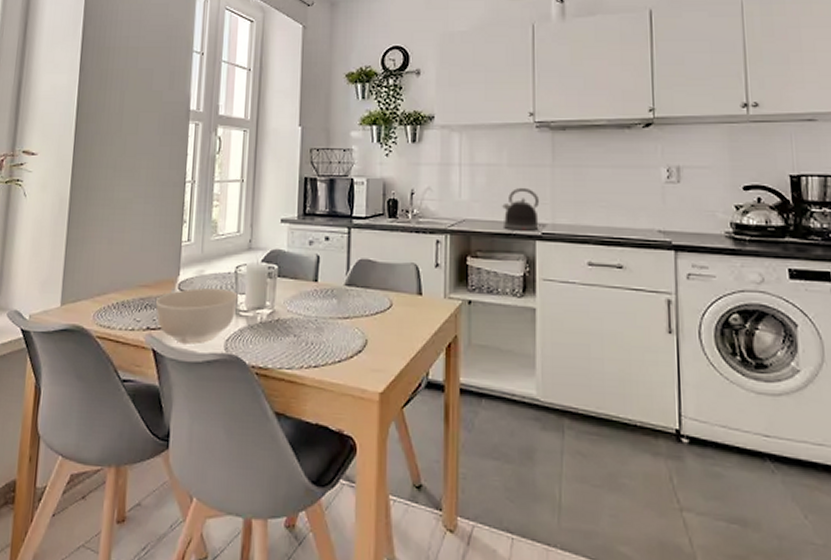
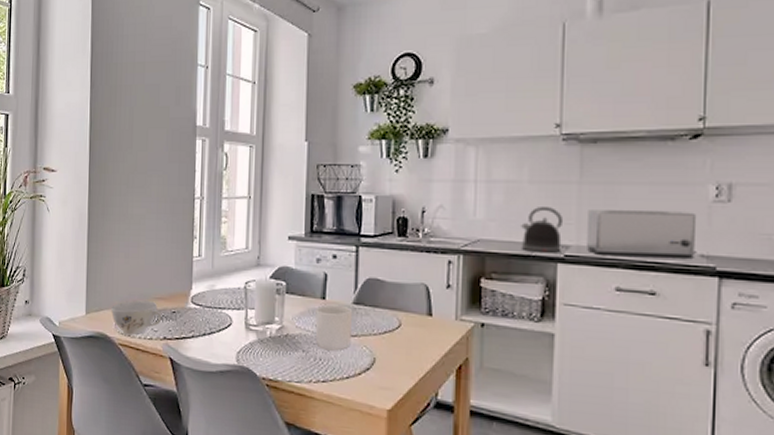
teacup: none [89,289,146,327] -> present [110,300,162,336]
bowl: present [155,287,238,345] -> none [170,301,248,355]
mug: none [307,287,345,335] -> present [315,304,353,351]
toaster: none [561,190,654,235] -> present [587,210,697,260]

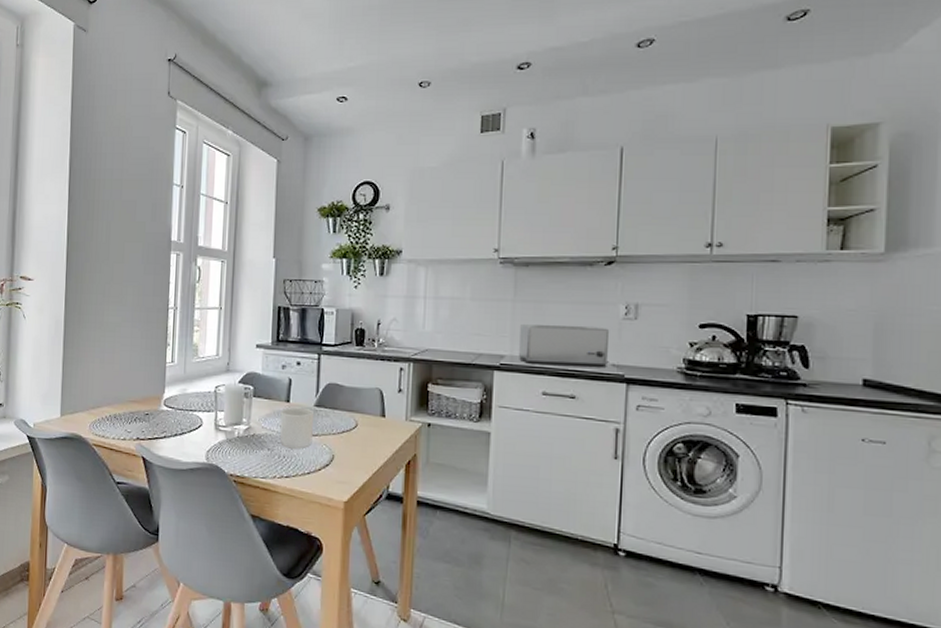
teacup: present [110,300,162,336] -> none [85,403,136,436]
kettle: present [521,207,563,253] -> none [464,321,499,362]

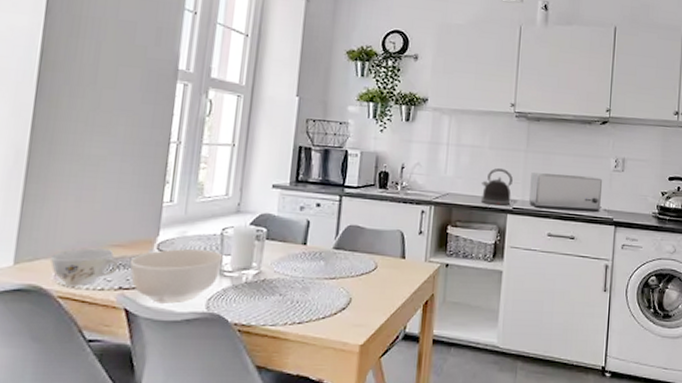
teacup: none [85,403,136,436] -> present [49,248,119,287]
bowl: none [143,404,217,454] -> present [129,248,223,304]
mug: present [279,407,315,449] -> none [293,249,333,294]
kettle: none [464,321,499,362] -> present [482,168,513,206]

